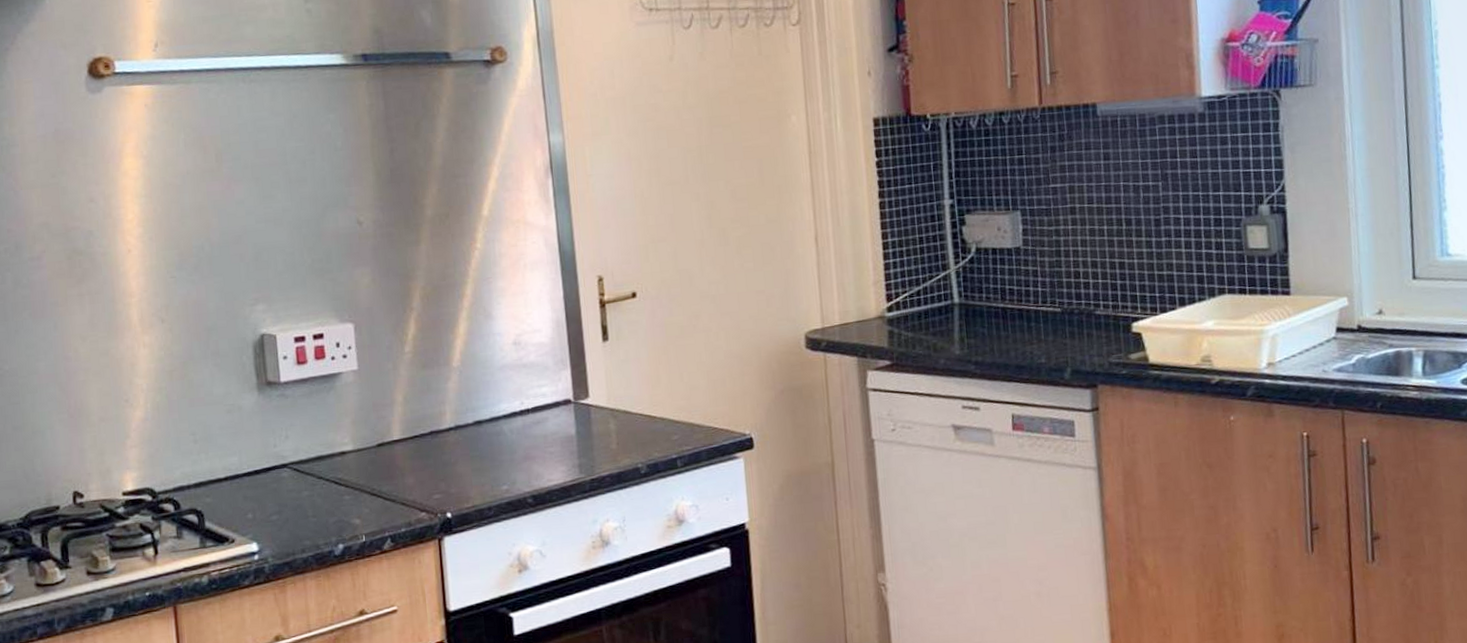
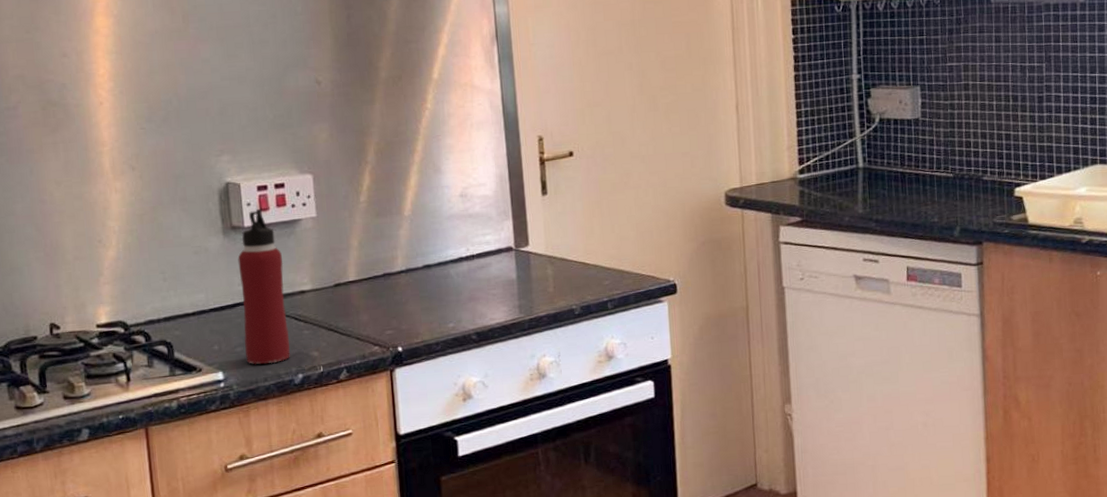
water bottle: none [273,361,330,534] -> present [238,208,290,364]

